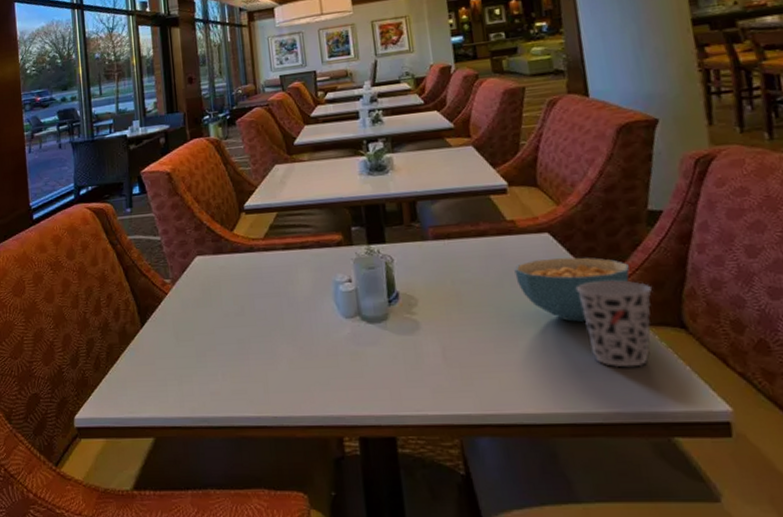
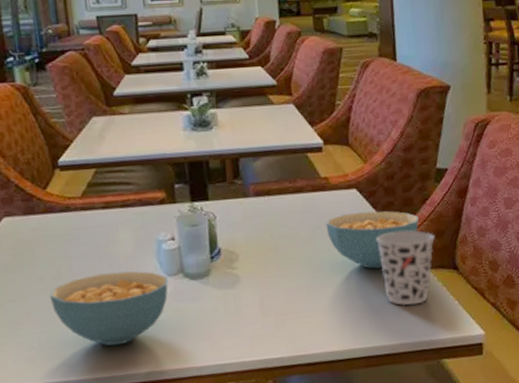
cereal bowl: none [233,311,345,386] -> present [49,270,168,346]

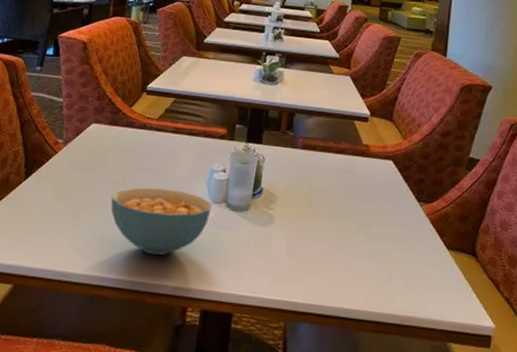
cereal bowl: present [326,211,419,269] -> none [359,181,446,238]
cup: present [377,230,435,306] -> none [403,207,458,283]

